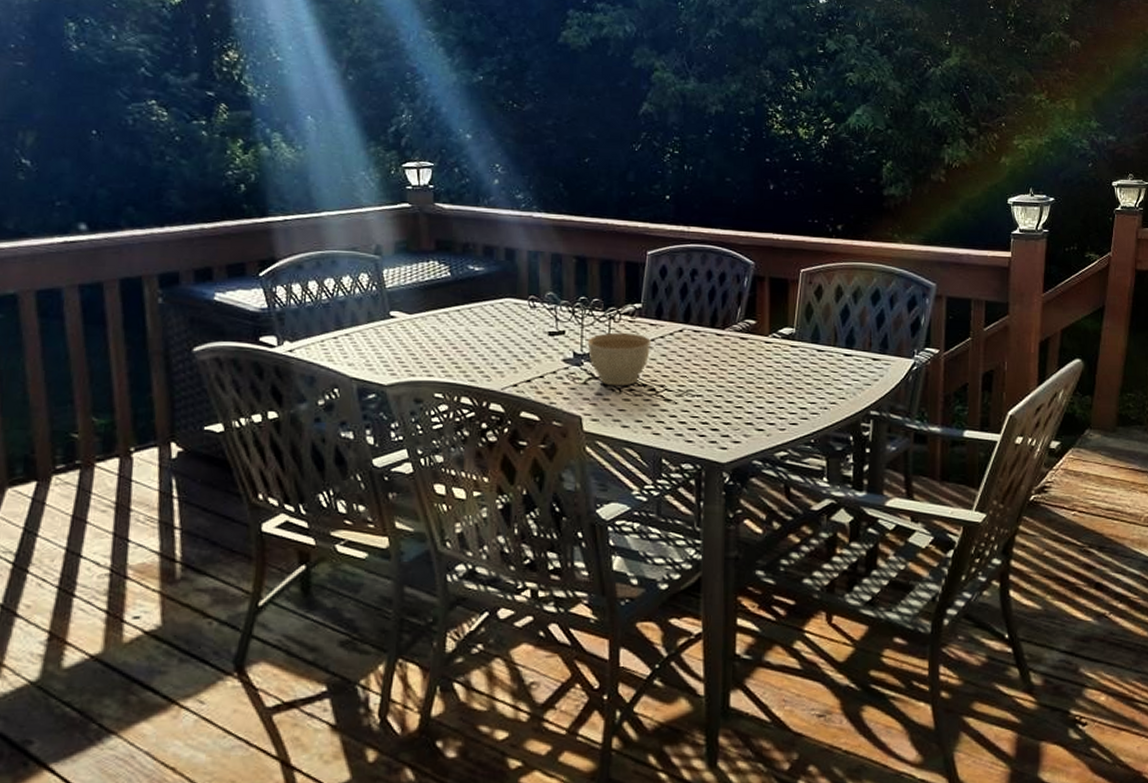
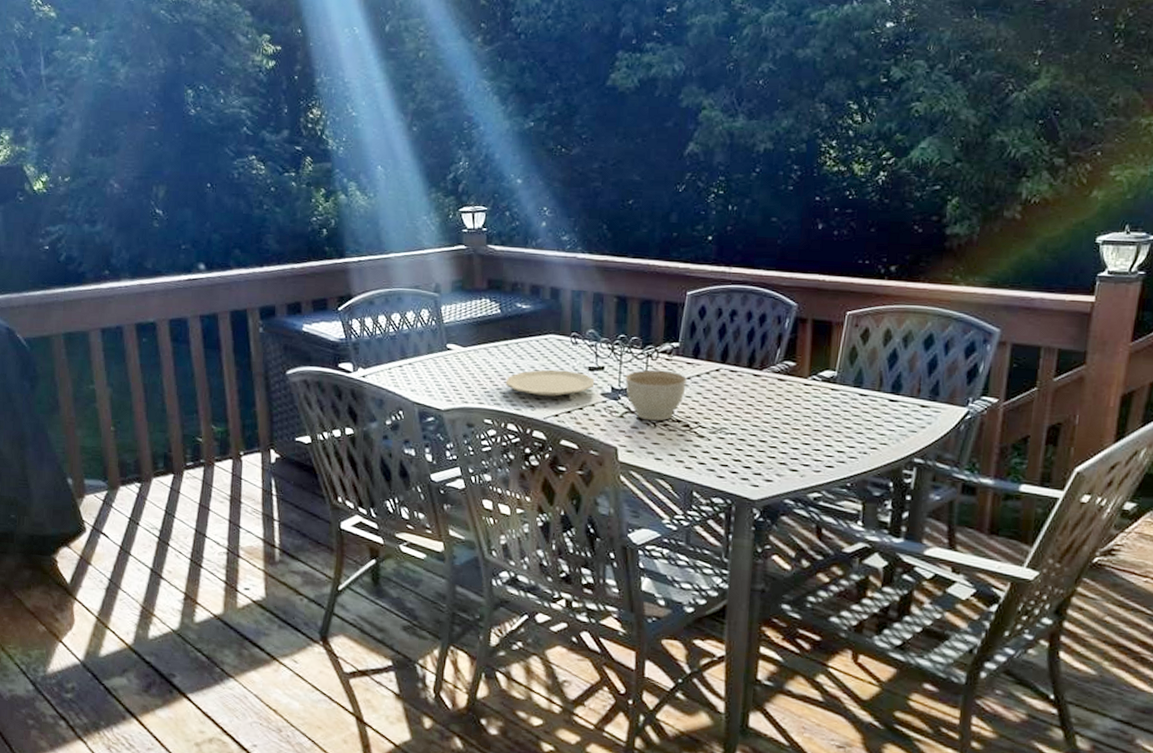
plate: none [458,336,556,365] -> present [505,369,595,397]

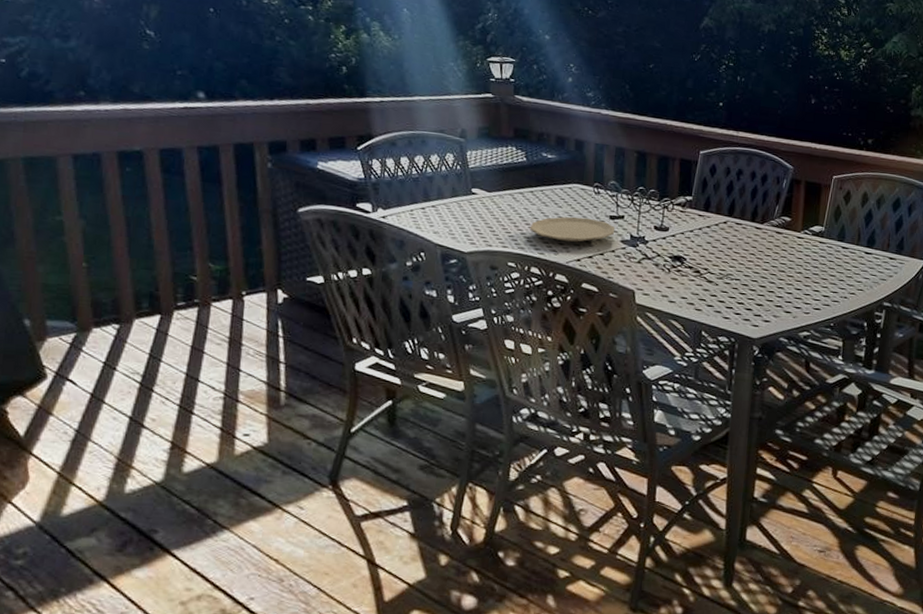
planter bowl: present [625,369,687,421] -> none [643,220,698,267]

